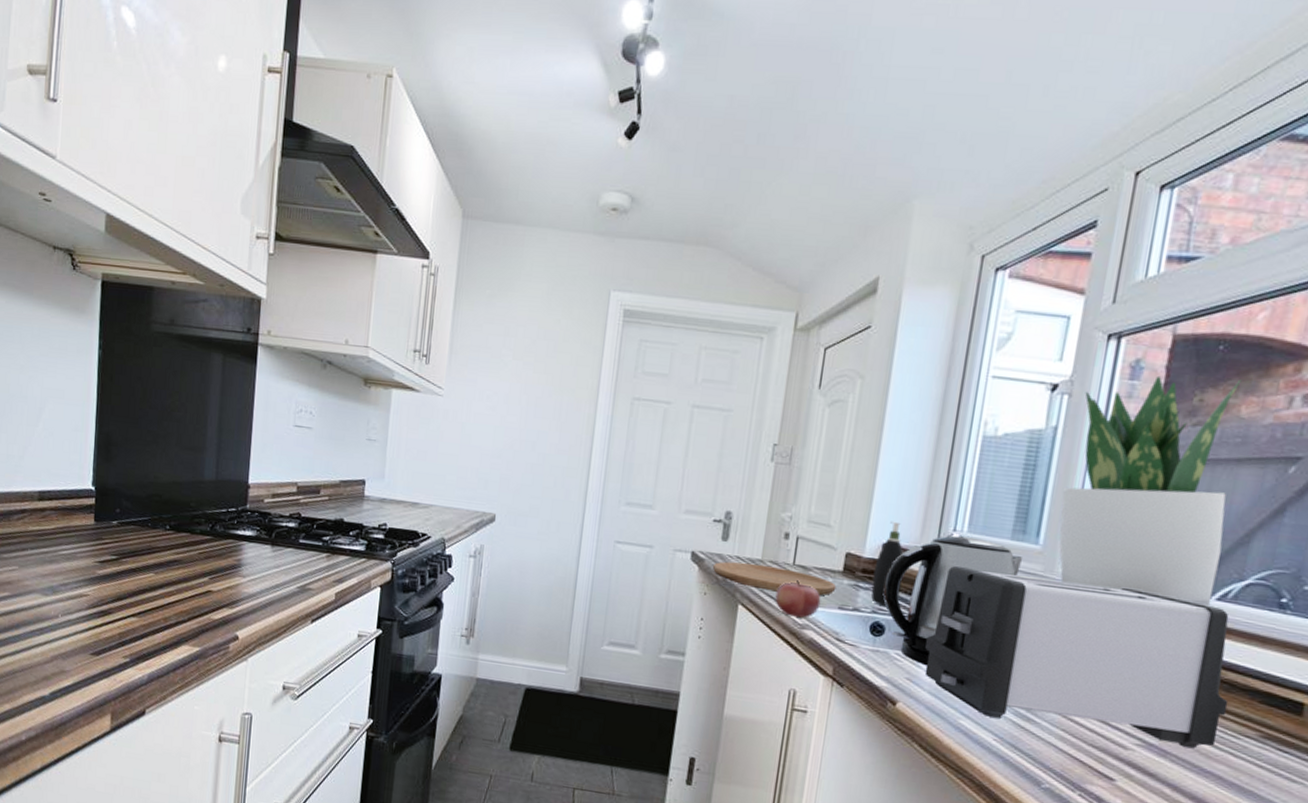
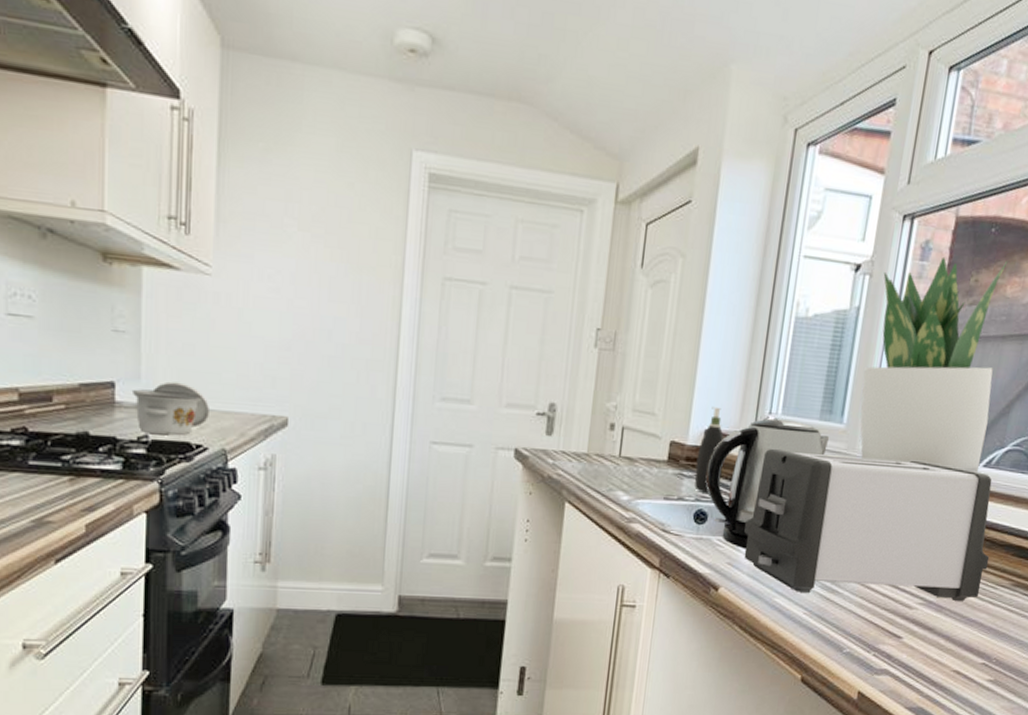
cooking pot: none [377,481,434,526] -> present [131,381,209,436]
cutting board: present [713,561,837,596] -> none [538,457,662,487]
fruit: present [775,580,821,618] -> none [602,473,647,511]

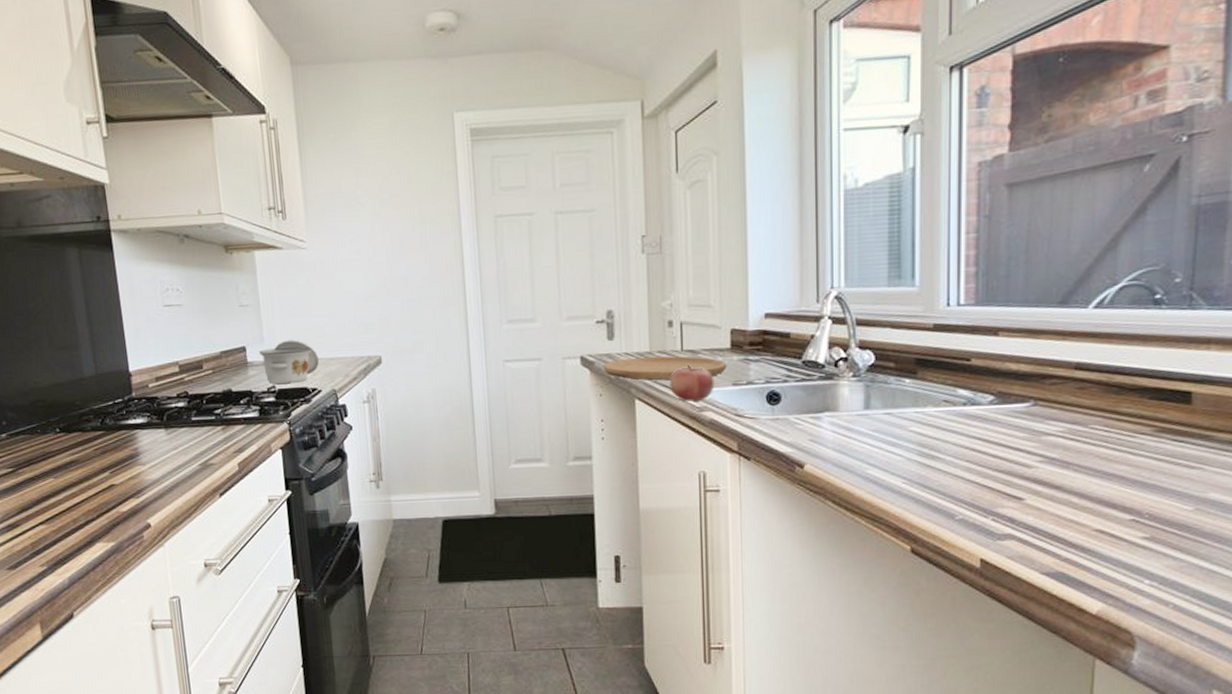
cutting board: none [538,457,662,487] -> present [604,356,727,381]
fruit: none [602,473,647,511] -> present [669,365,715,402]
soap dispenser: present [694,406,724,494] -> none [760,290,791,375]
kettle: present [706,418,830,549] -> none [773,291,903,425]
toaster: present [744,449,993,601] -> none [823,312,1120,462]
planter: present [860,256,1008,473] -> none [930,88,1091,319]

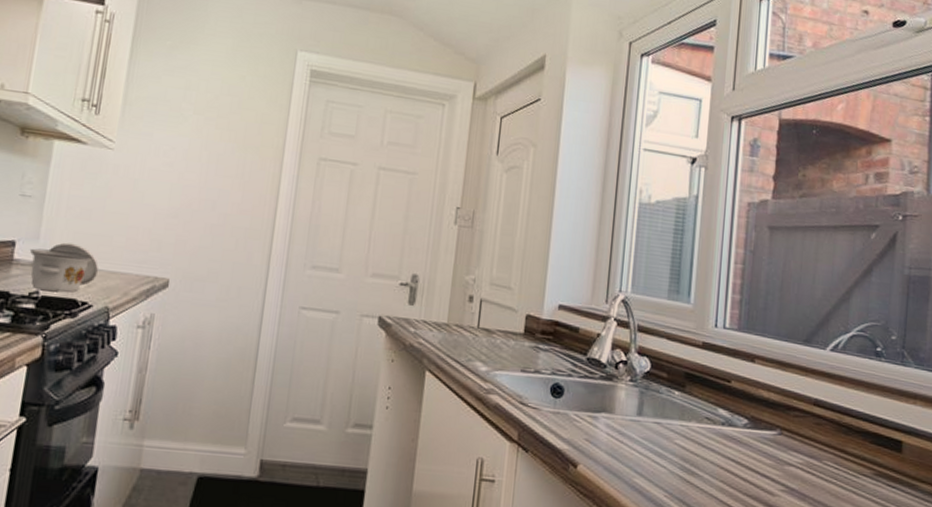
cutting board: present [604,356,727,381] -> none [400,326,519,359]
fruit: present [669,365,715,402] -> none [461,344,505,383]

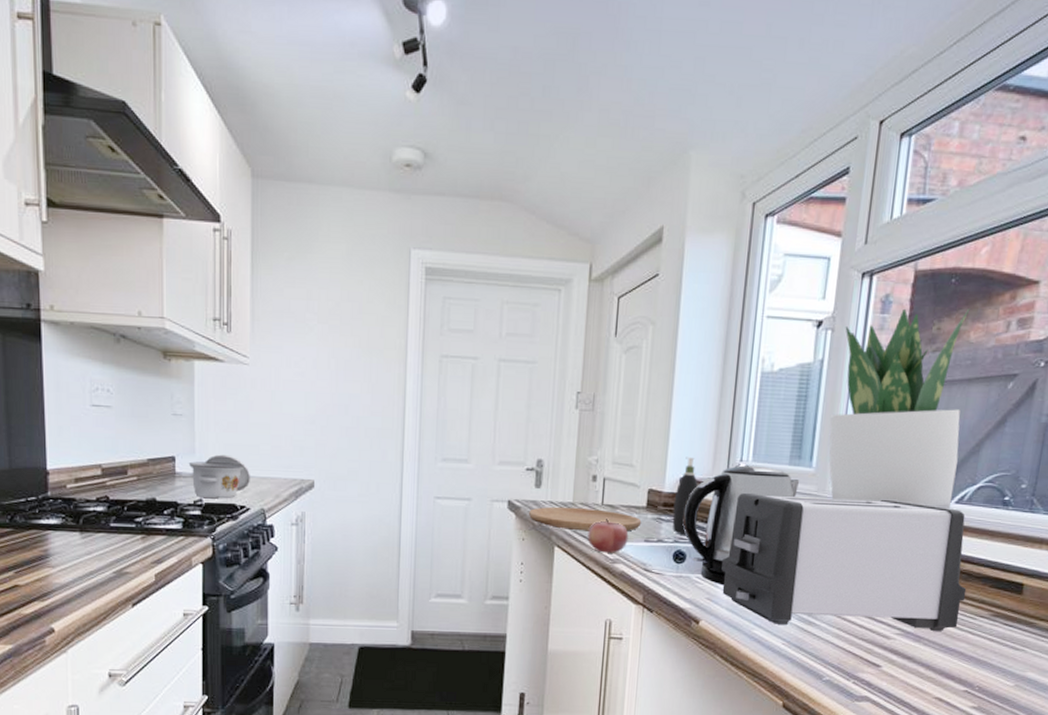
cutting board: none [400,326,519,359] -> present [529,506,642,531]
fruit: none [461,344,505,383] -> present [587,519,629,553]
soap dispenser: none [550,283,578,368] -> present [672,456,699,536]
kettle: none [561,296,679,426] -> present [683,465,800,586]
toaster: none [601,326,848,489] -> present [721,493,967,631]
planter: none [706,153,831,357] -> present [828,308,970,509]

